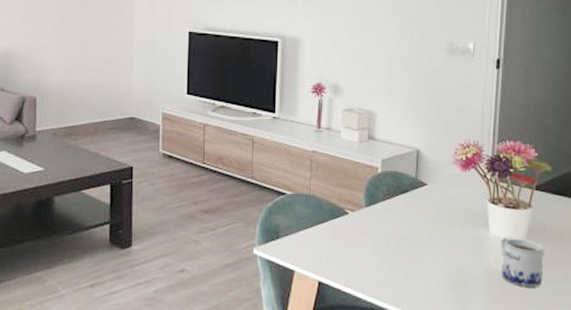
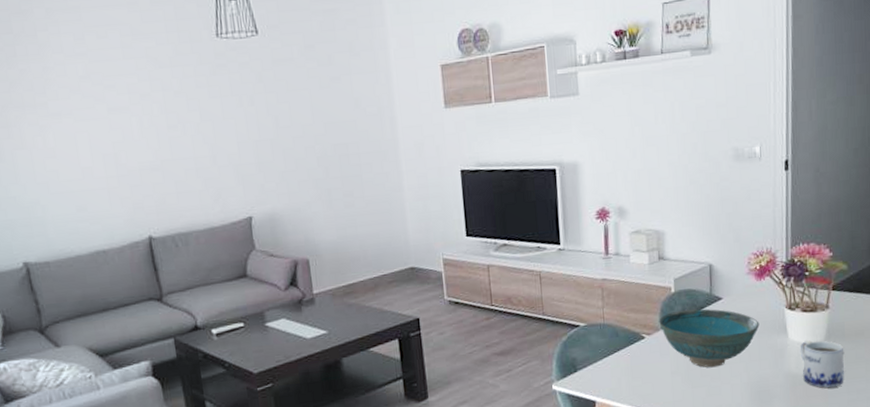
bowl: none [363,191,462,252] -> present [659,308,760,368]

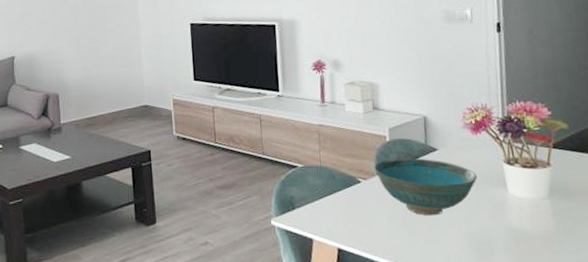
mug: present [800,340,845,388] -> none [521,196,571,246]

